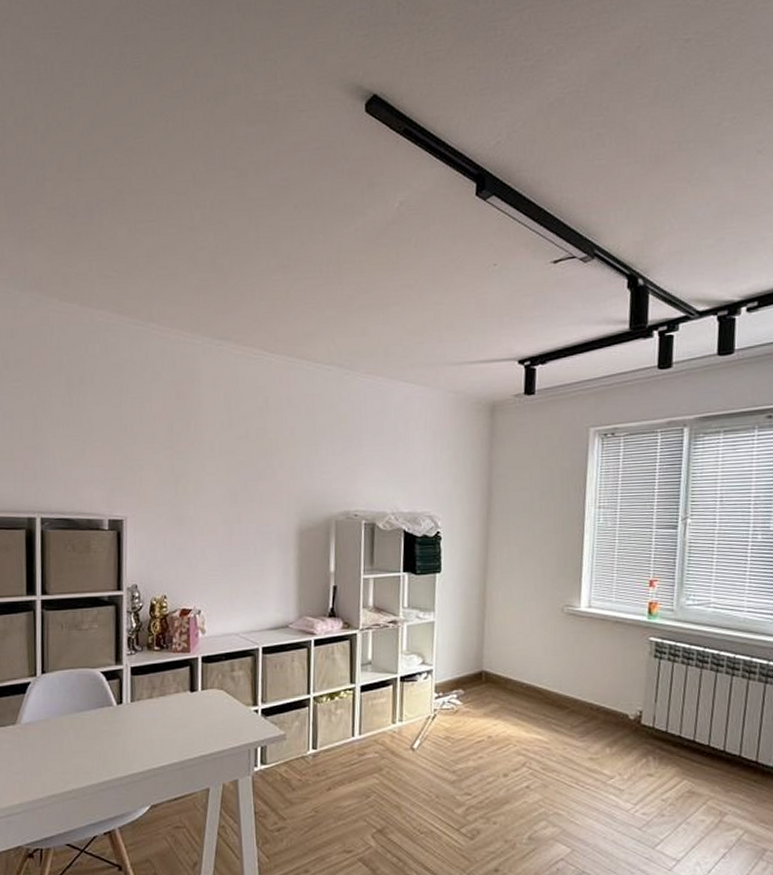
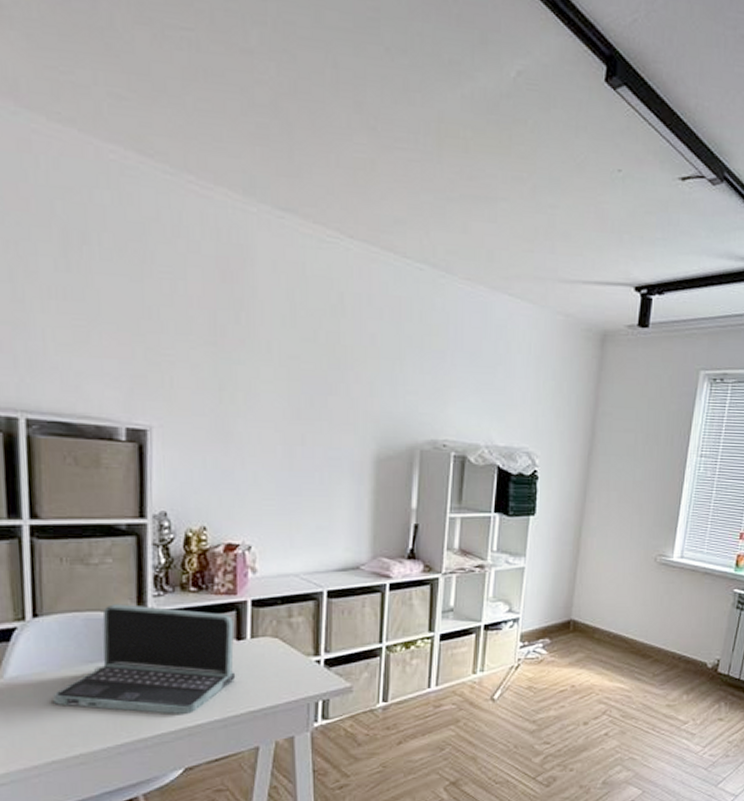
laptop: none [54,662,190,757] -> present [53,604,236,714]

